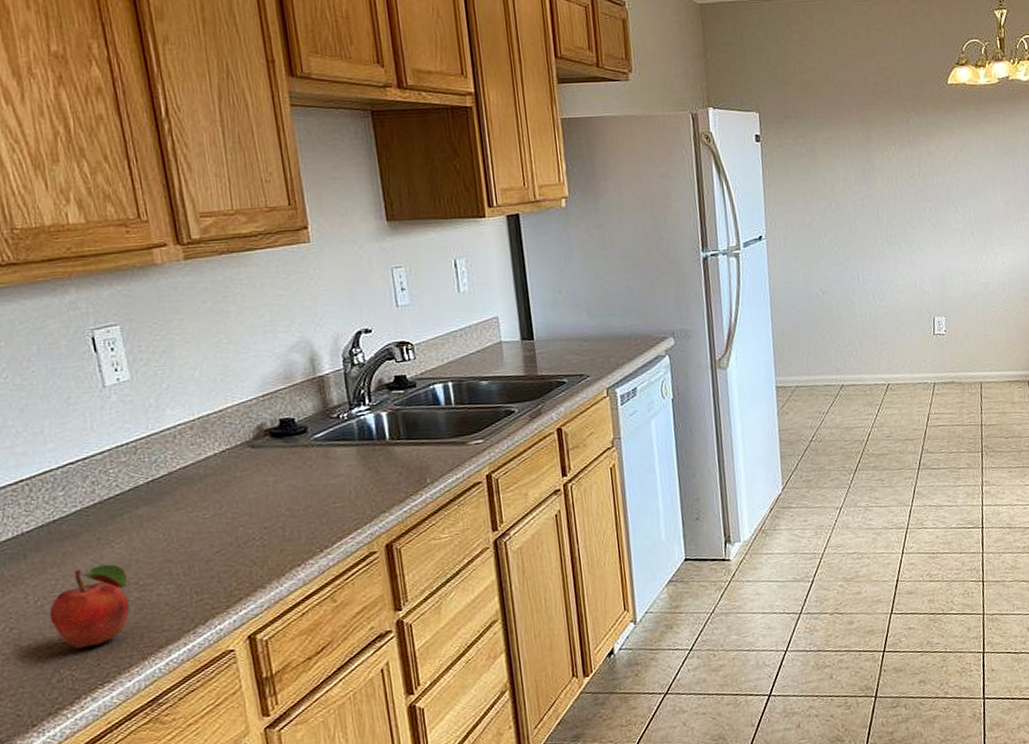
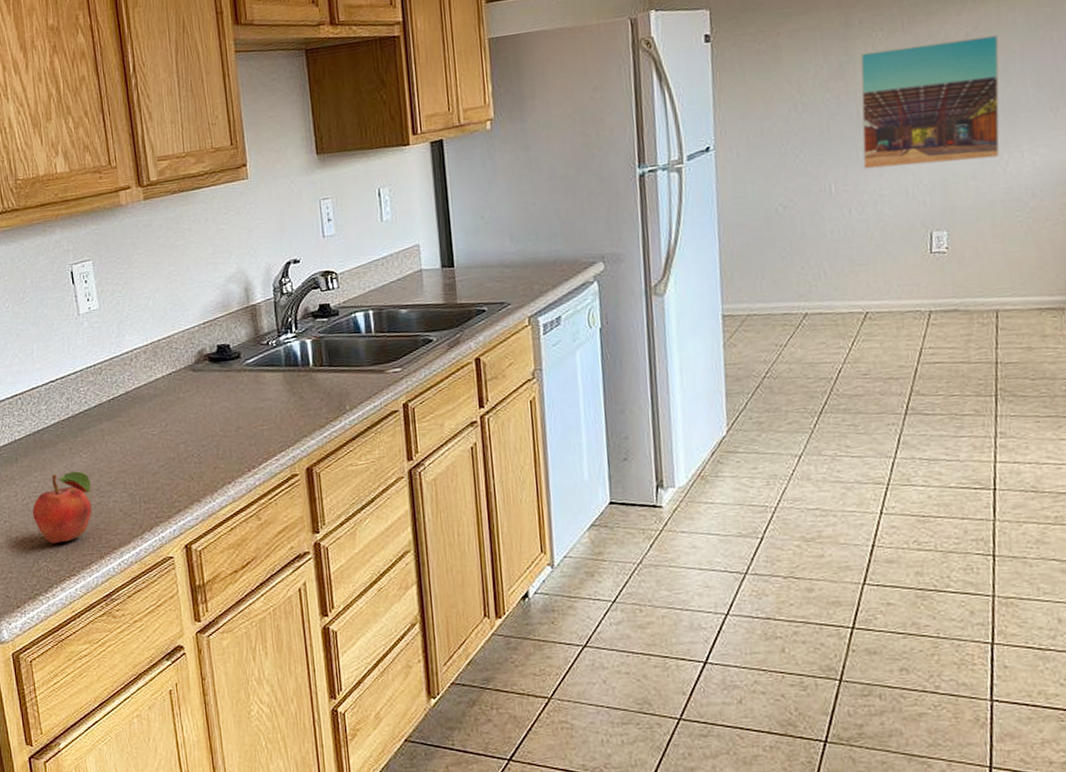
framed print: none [878,157,980,263] -> present [860,35,1000,170]

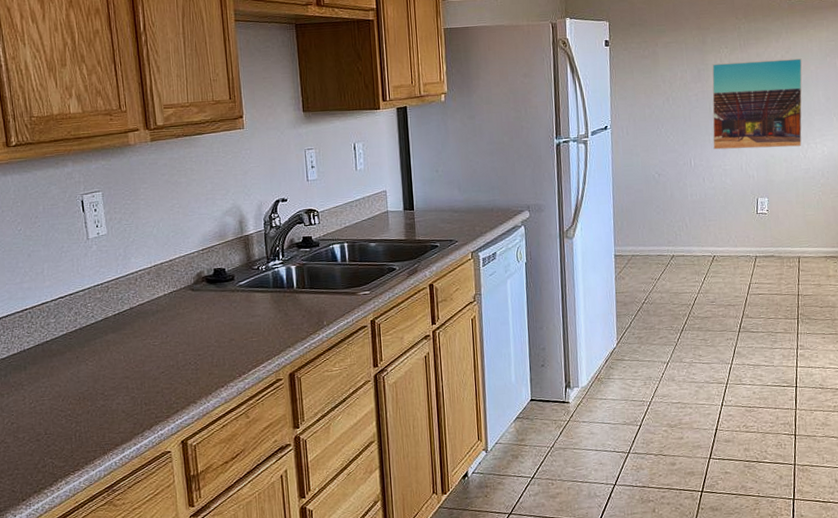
fruit: present [32,471,92,544] -> none [40,377,96,442]

